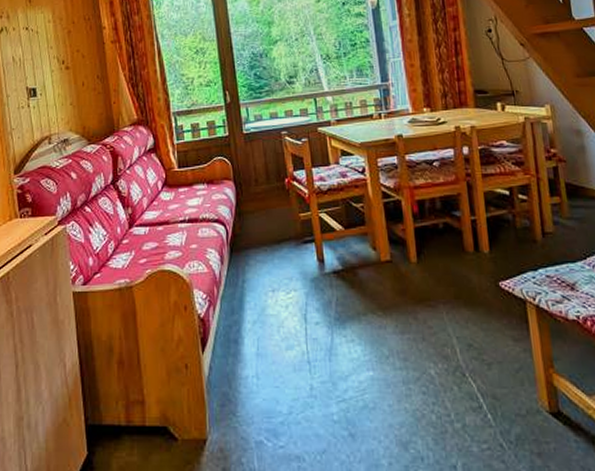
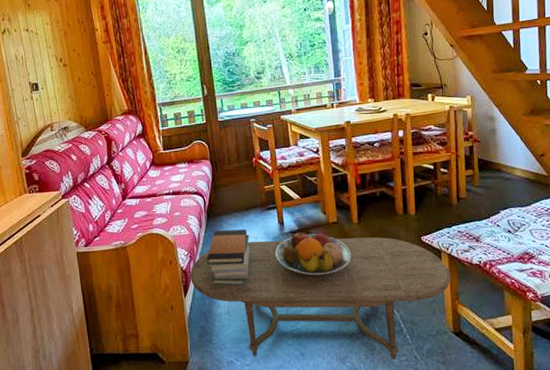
coffee table: none [208,281,542,447] -> present [189,237,451,360]
book stack: none [229,268,285,340] -> present [206,230,252,286]
fruit bowl: none [315,271,411,330] -> present [276,230,352,276]

